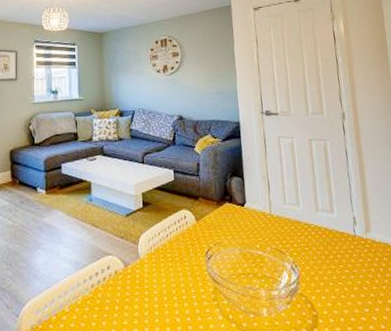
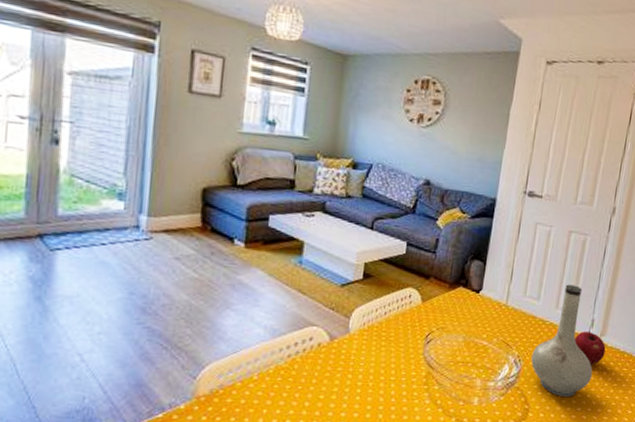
vase: none [306,187,370,299] -> present [531,284,593,396]
apple: none [342,229,376,262] -> present [574,331,606,365]

